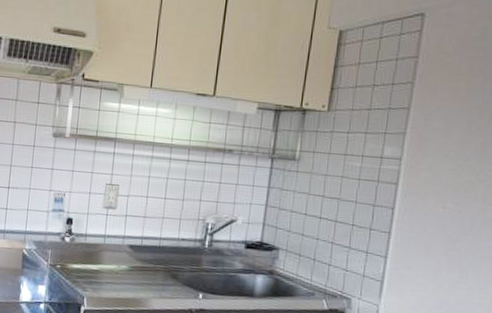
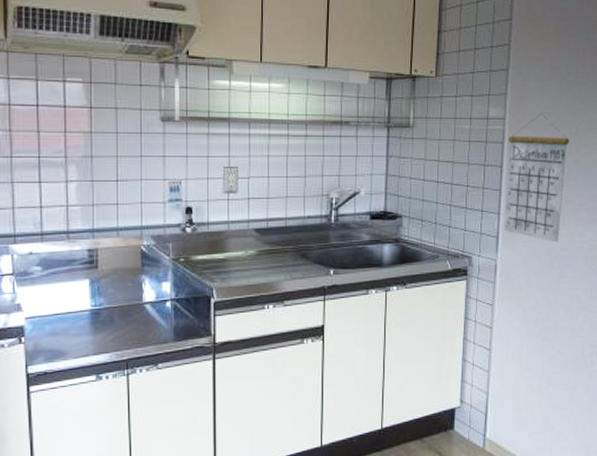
calendar: none [389,156,475,296] -> present [503,113,569,243]

